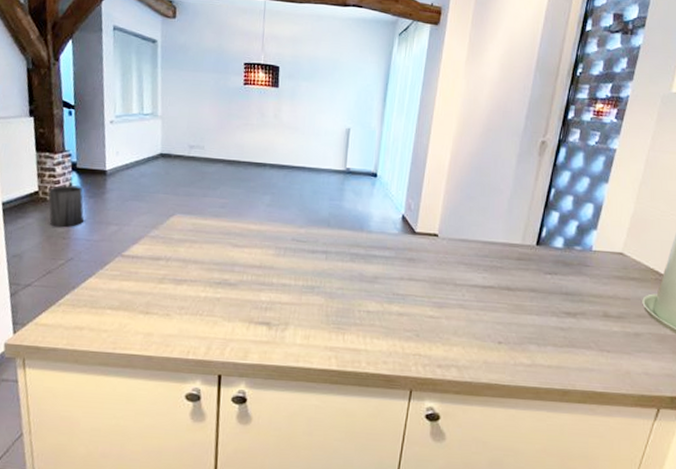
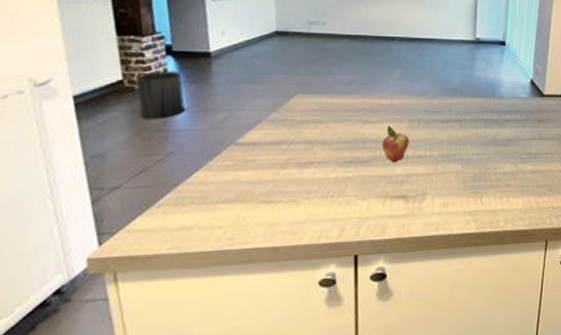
fruit: none [249,251,275,289] -> present [382,125,409,163]

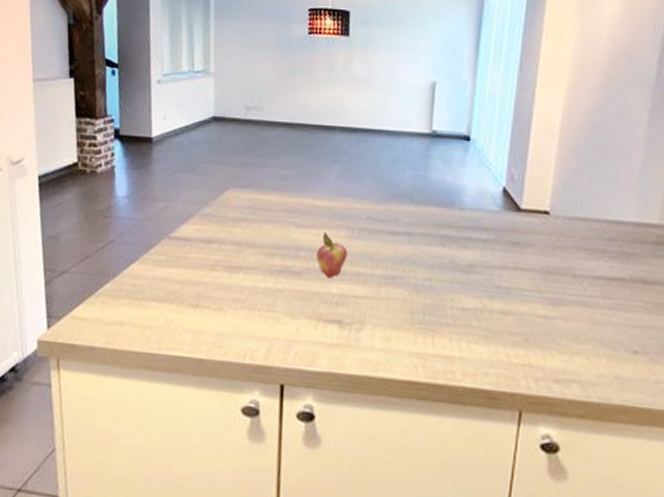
trash can: present [136,70,185,119] -> none [88,154,127,205]

